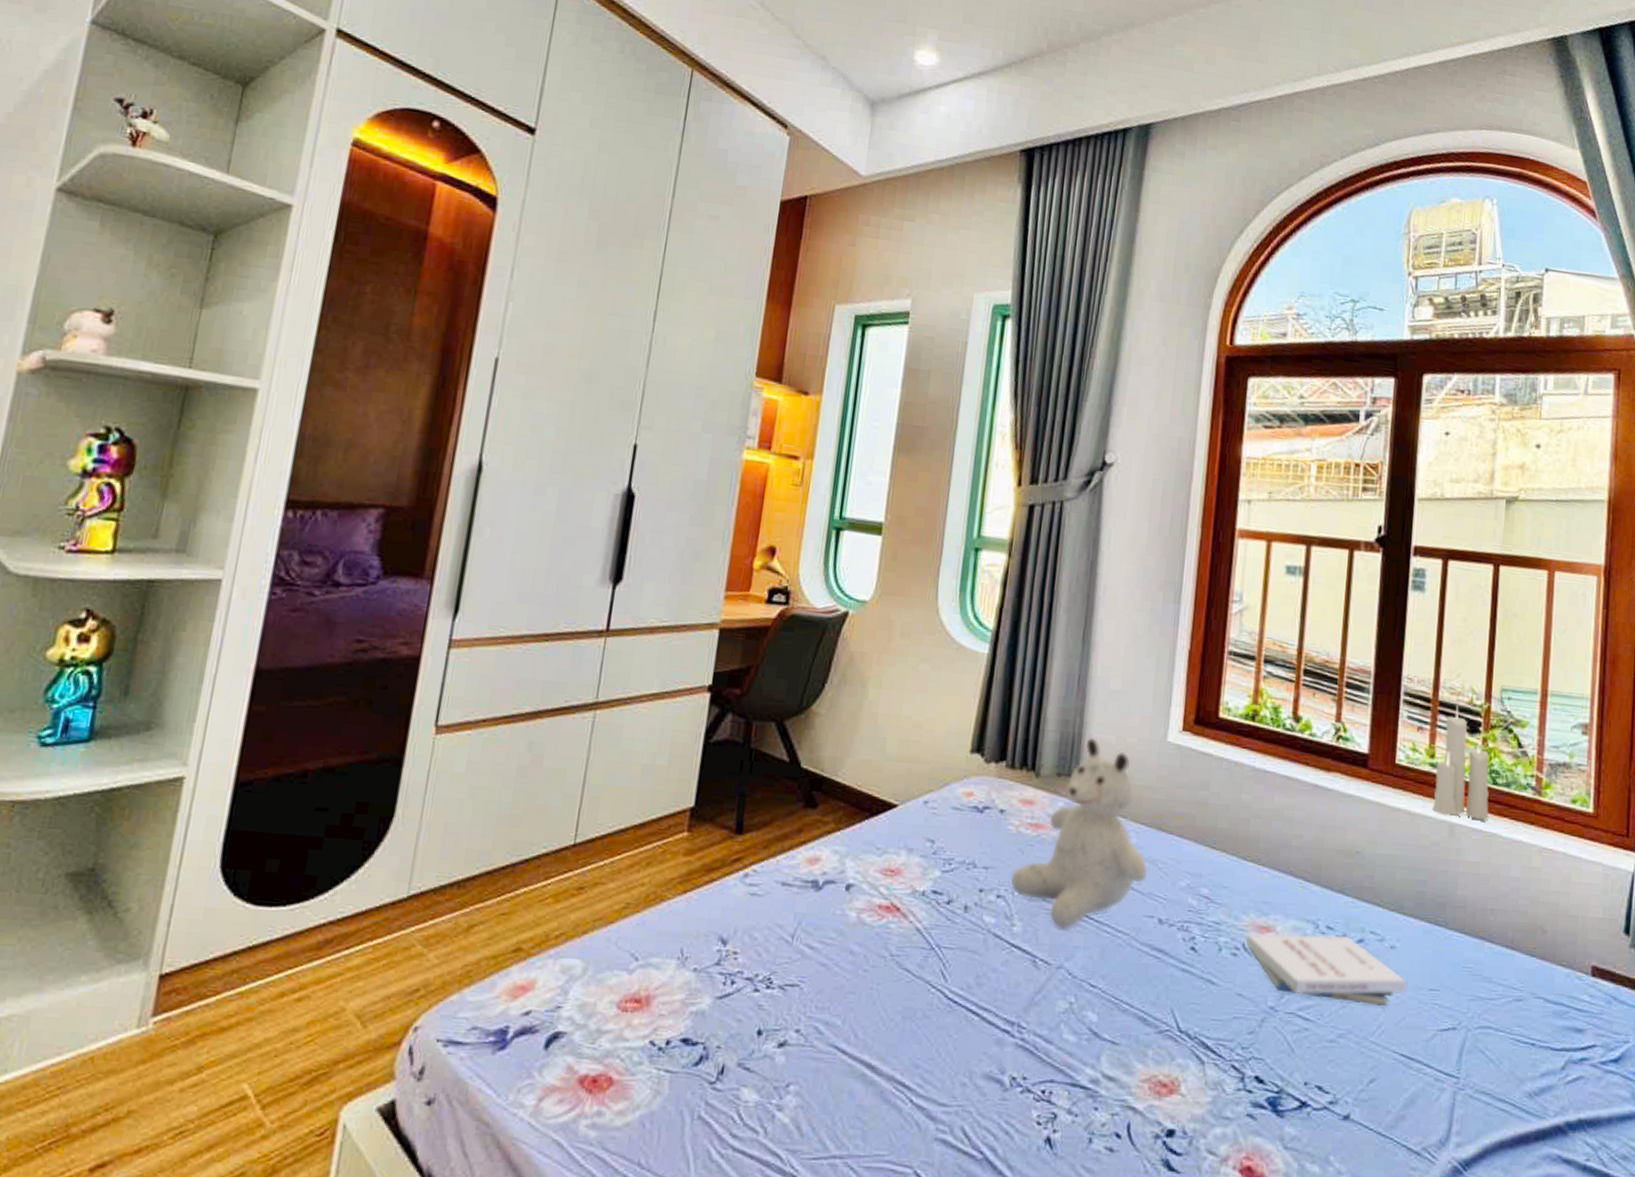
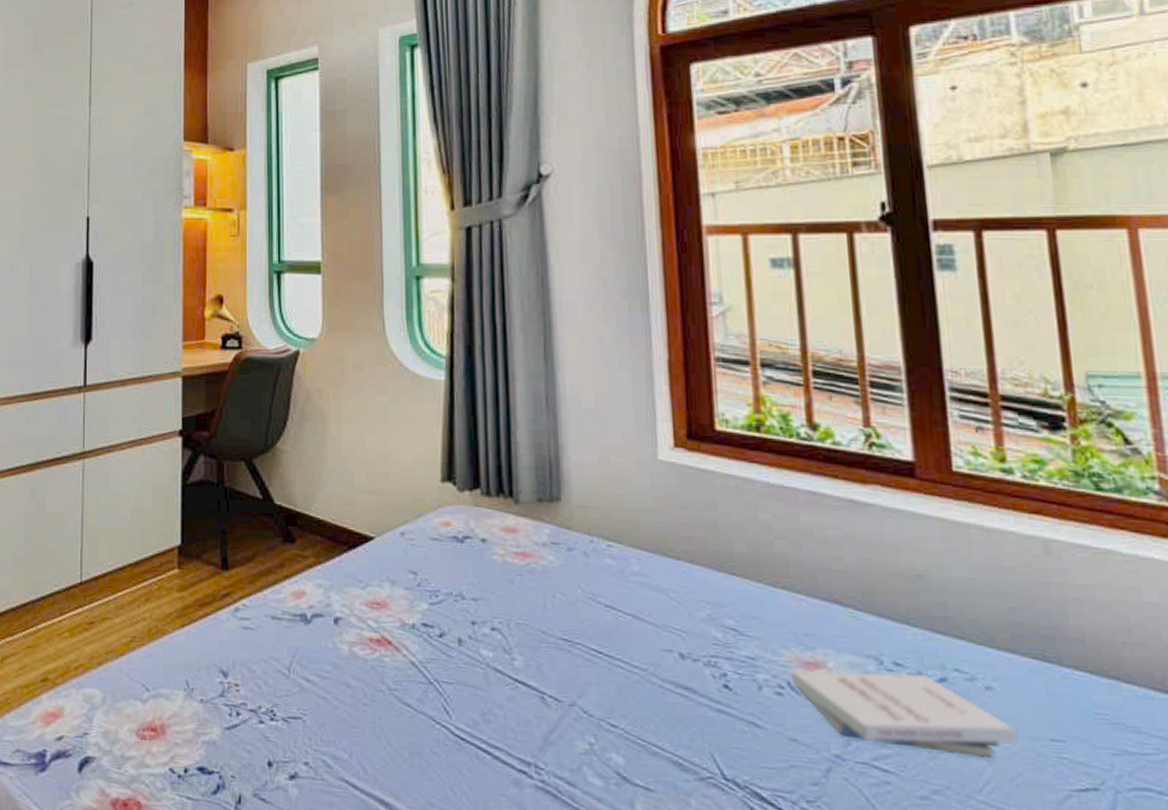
stuffed animal: present [1011,736,1149,928] -> none [504,459,659,663]
candle: present [1431,705,1490,820] -> none [1010,398,1100,534]

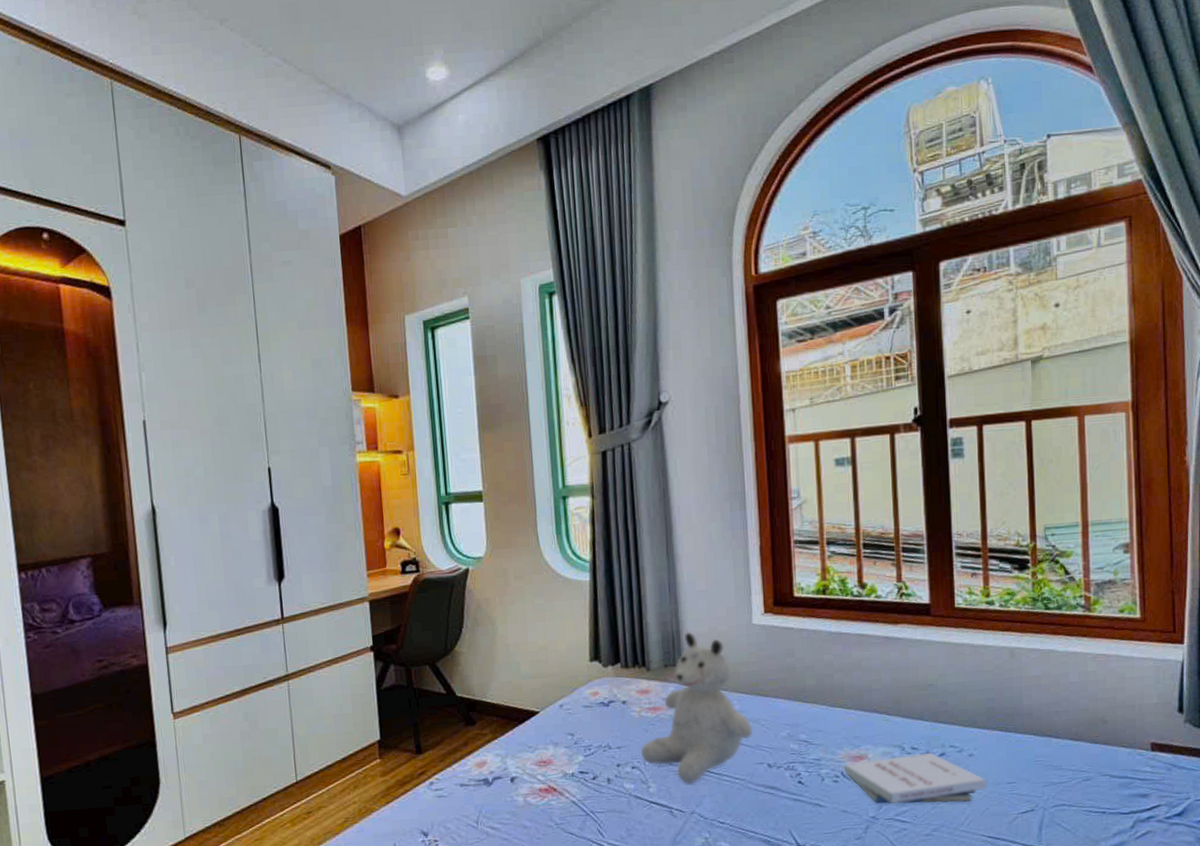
stuffed animal: none [504,459,659,663] -> present [641,631,753,784]

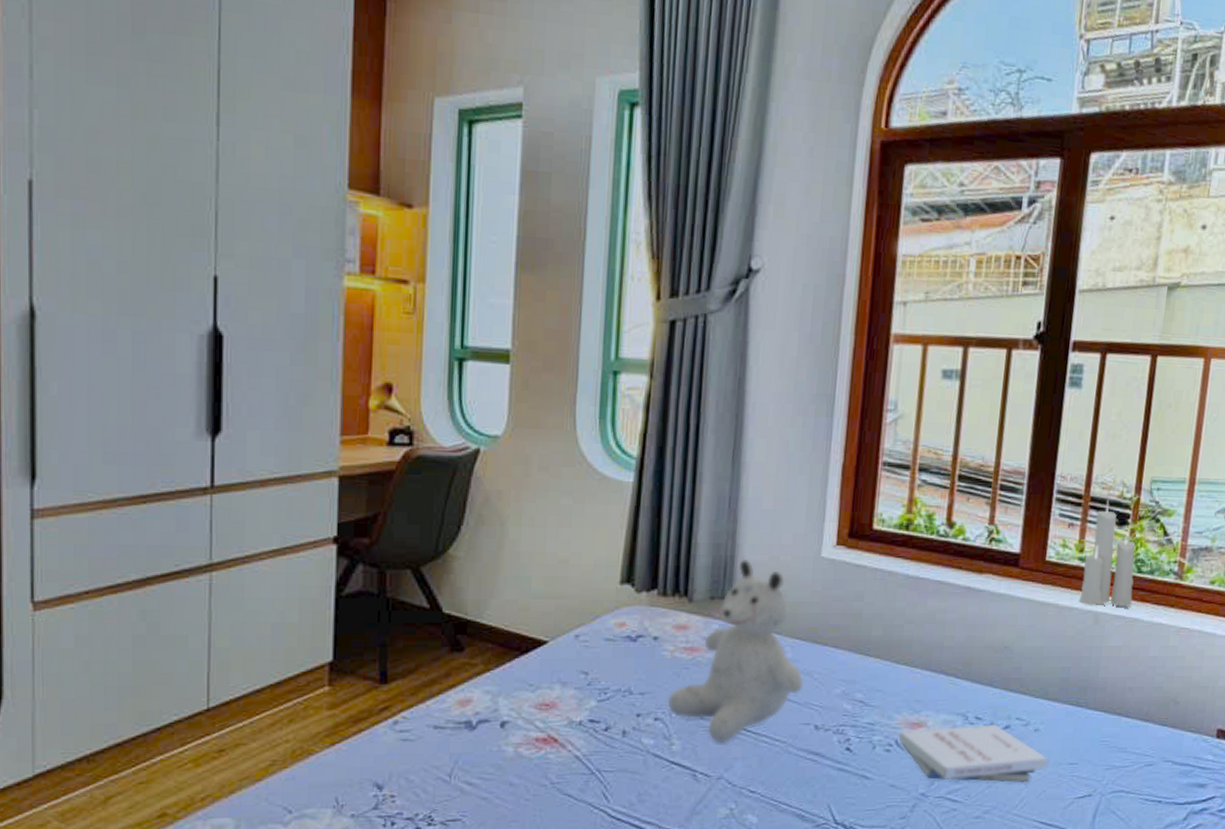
candle: none [991,549,1046,643] -> present [1078,499,1136,607]

